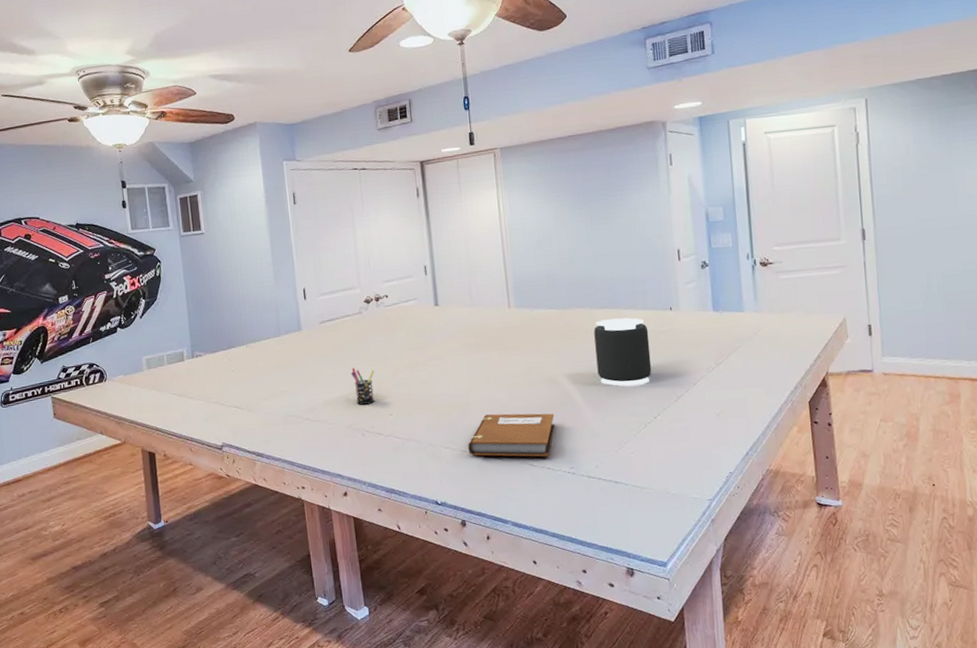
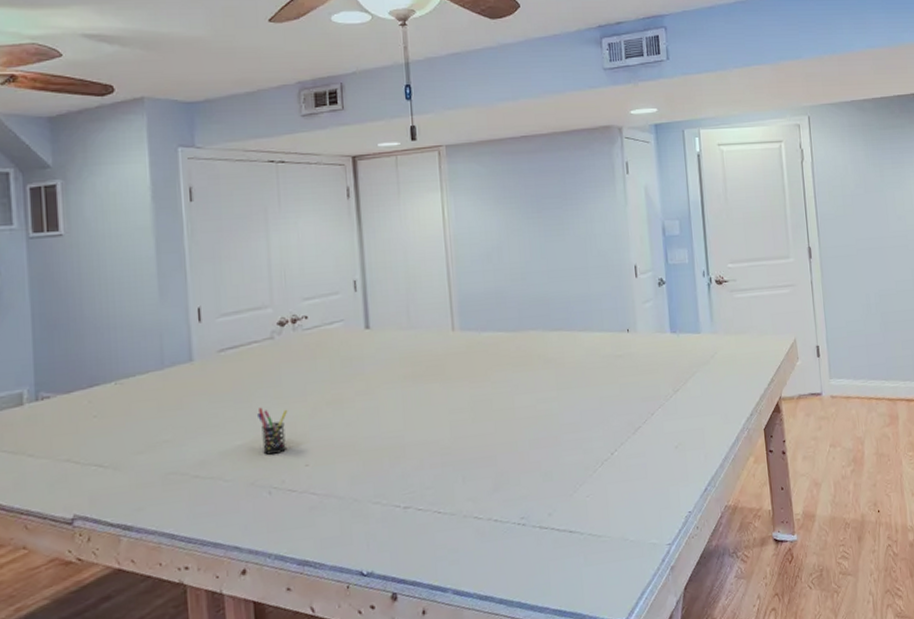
notebook: present [468,413,555,457] -> none [402,454,503,512]
speaker: present [594,317,652,386] -> none [547,340,609,419]

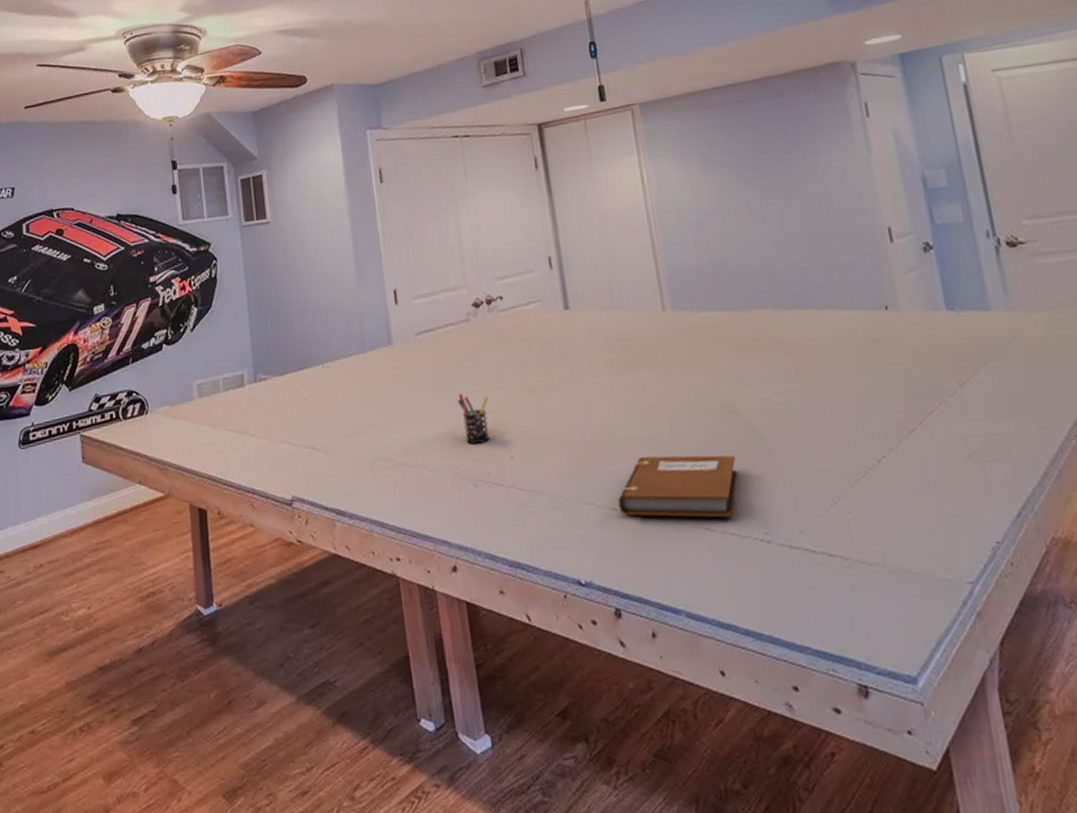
notebook: none [402,454,503,512] -> present [618,455,738,518]

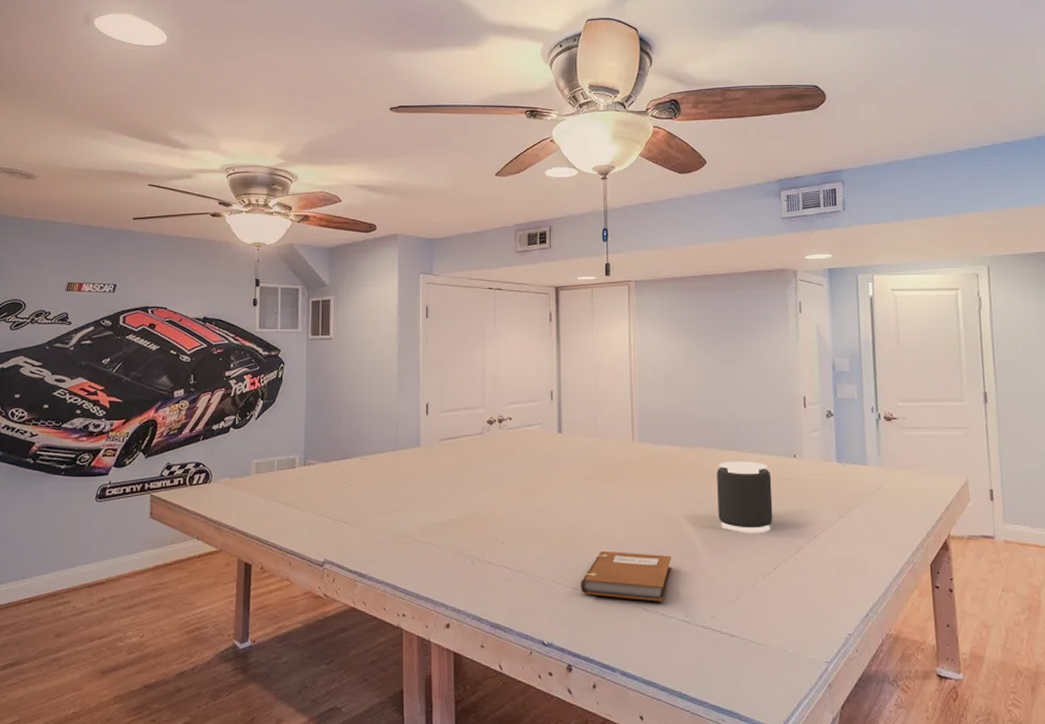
pen holder: present [457,393,490,444] -> none [466,490,491,530]
speaker: none [781,320,868,417] -> present [717,461,773,532]

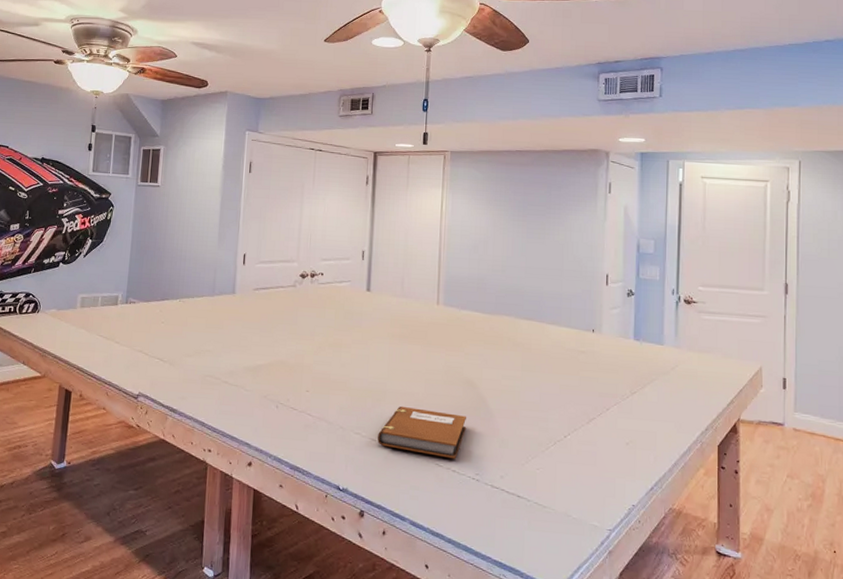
speaker: present [717,461,773,532] -> none [515,331,569,401]

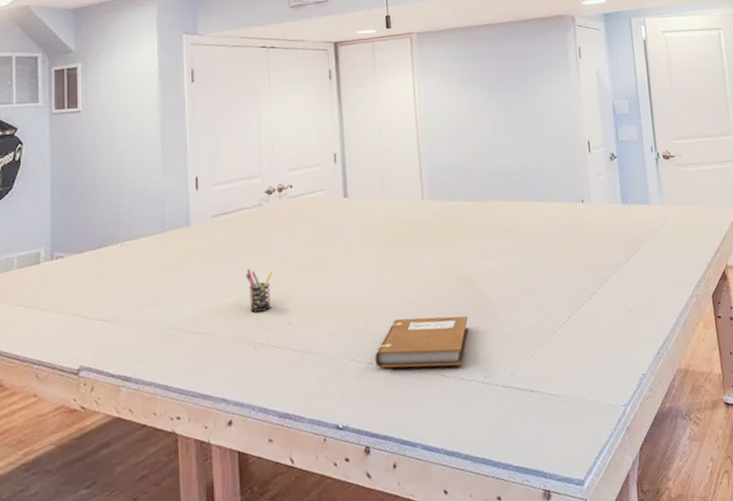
pen holder: none [275,338,299,377] -> present [245,268,274,313]

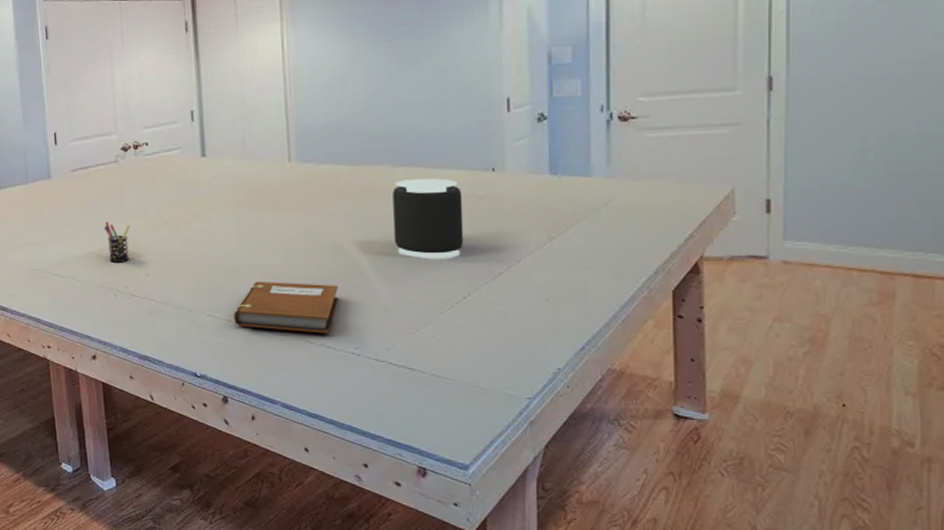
speaker: none [508,210,566,284] -> present [393,178,464,258]

